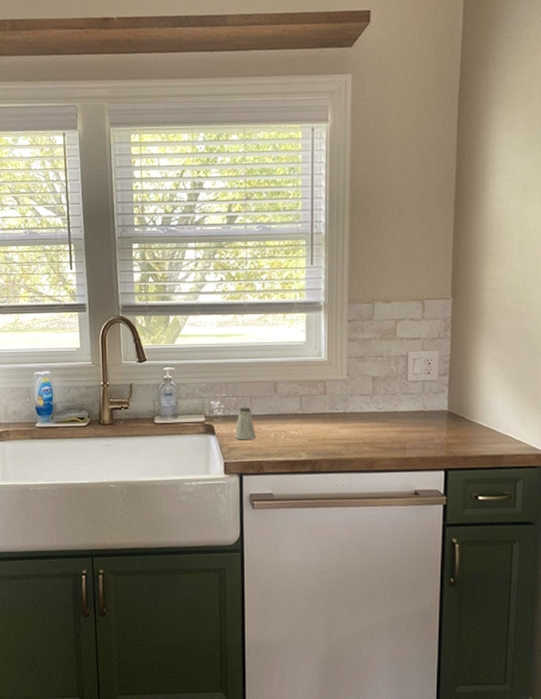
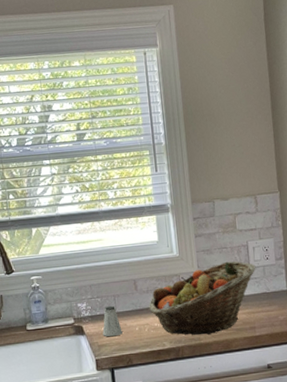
fruit basket: none [288,372,414,450] -> present [149,261,256,335]

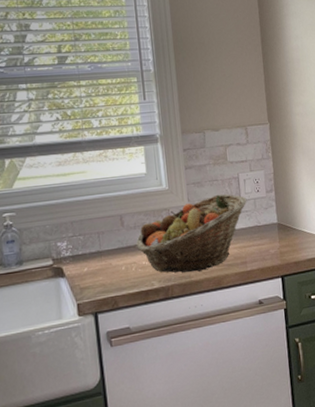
saltshaker: present [102,305,123,337] -> none [85,243,107,278]

